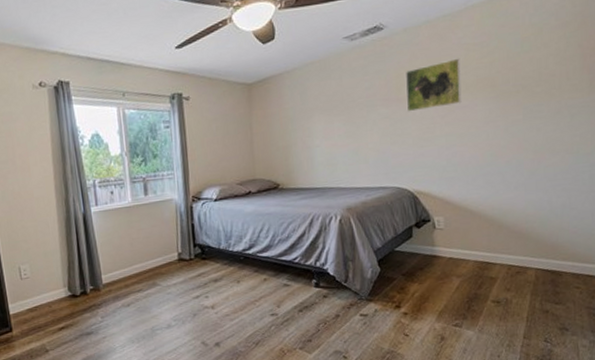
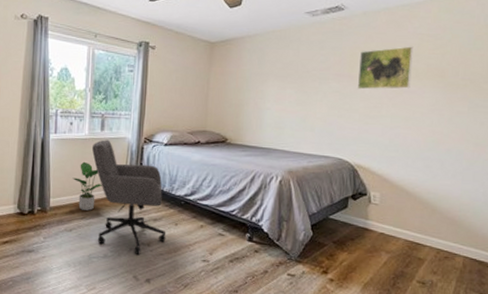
potted plant: none [122,231,154,282] -> present [72,161,102,211]
office chair: none [138,204,230,319] -> present [92,139,166,254]

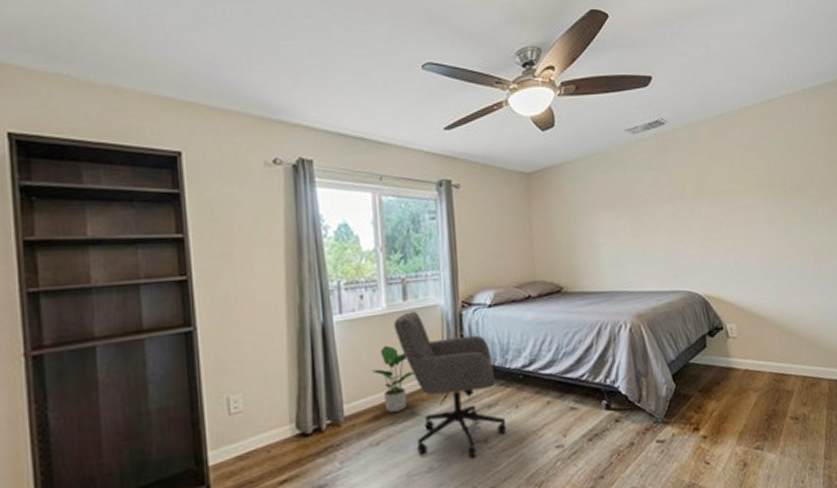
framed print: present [357,46,414,90] -> none [689,157,744,211]

